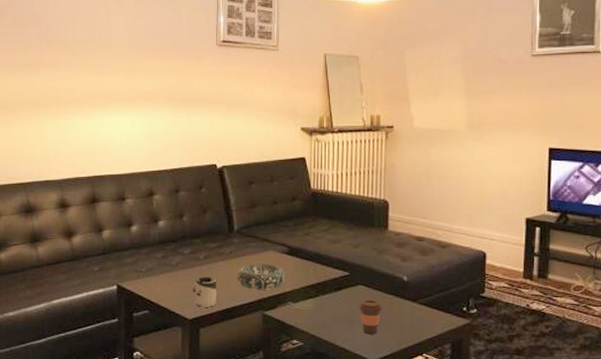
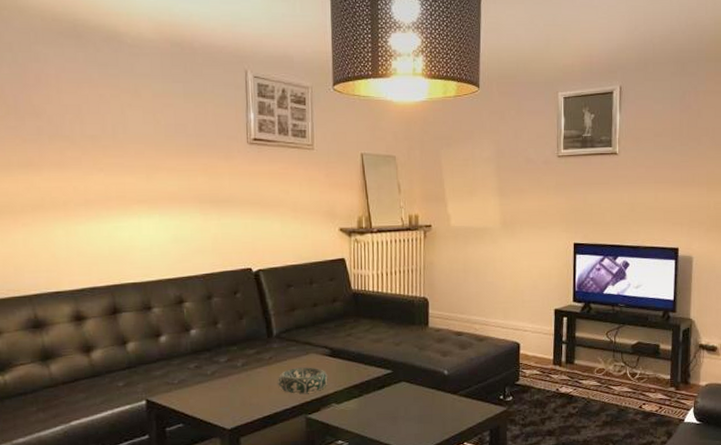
cup: present [192,277,217,307] -> none [230,384,257,416]
coffee cup: present [358,300,383,335] -> none [402,395,425,429]

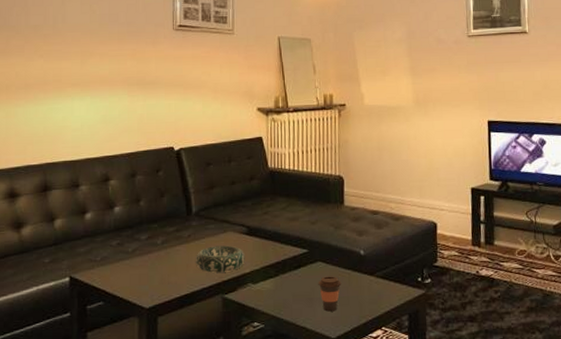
coffee cup: none [402,395,425,429] -> present [318,276,342,312]

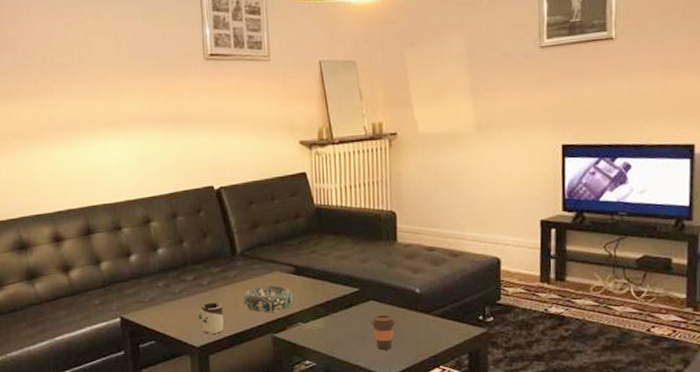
cup: none [150,262,175,295] -> present [198,302,224,334]

